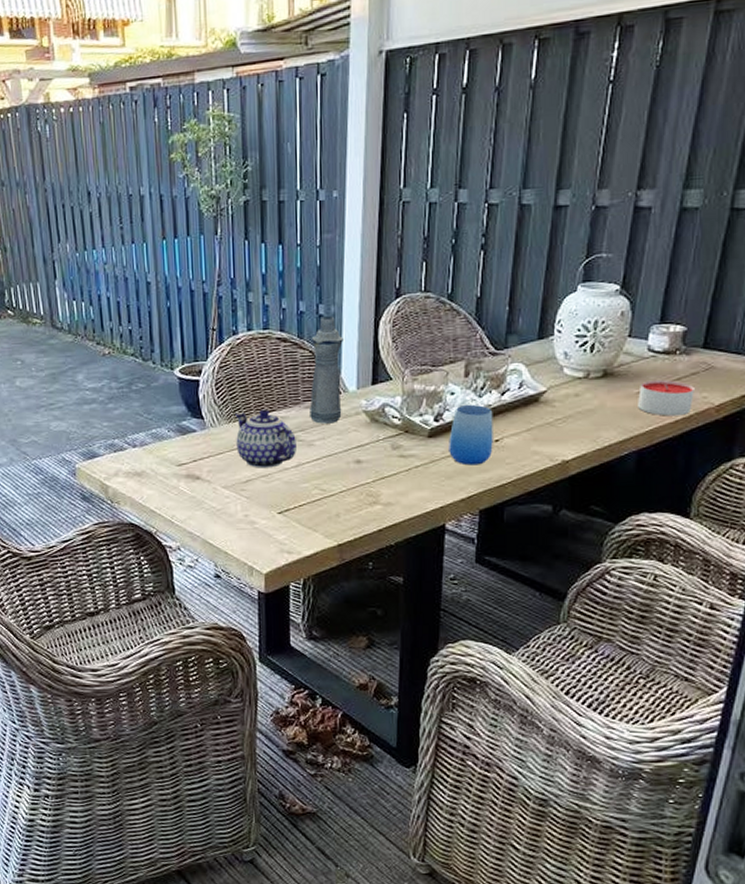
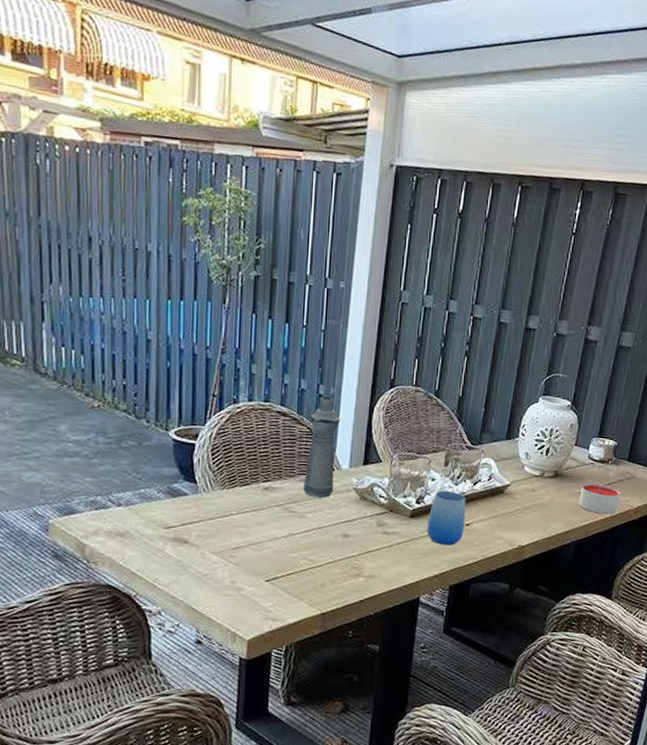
teapot: present [235,409,296,468] -> none [228,478,289,536]

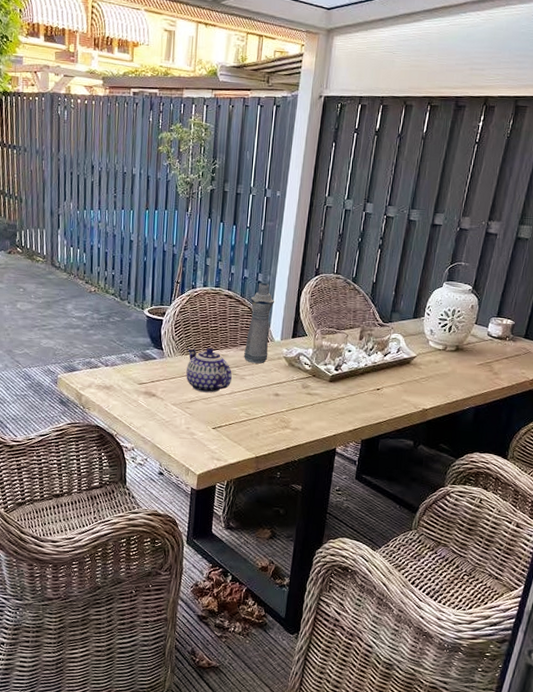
teapot: none [228,478,289,536] -> present [186,347,232,393]
cup: present [427,490,466,546] -> none [343,360,377,406]
candle: present [579,483,620,515] -> none [478,357,517,385]

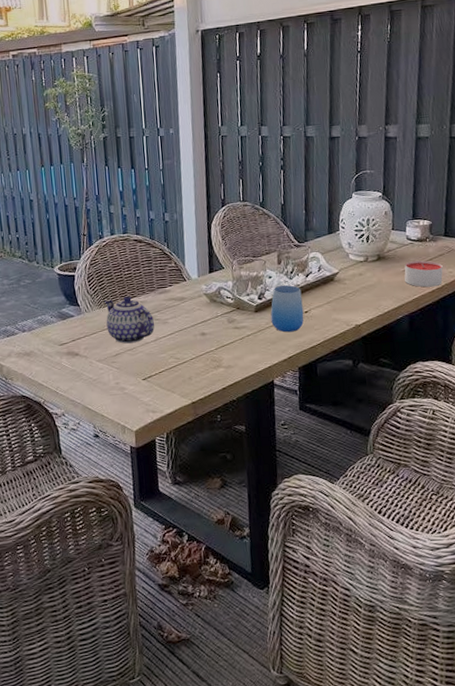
bottle: present [244,283,275,364] -> none [160,221,188,306]
cup: none [343,360,377,406] -> present [270,285,304,333]
candle: none [478,357,517,385] -> present [404,260,443,288]

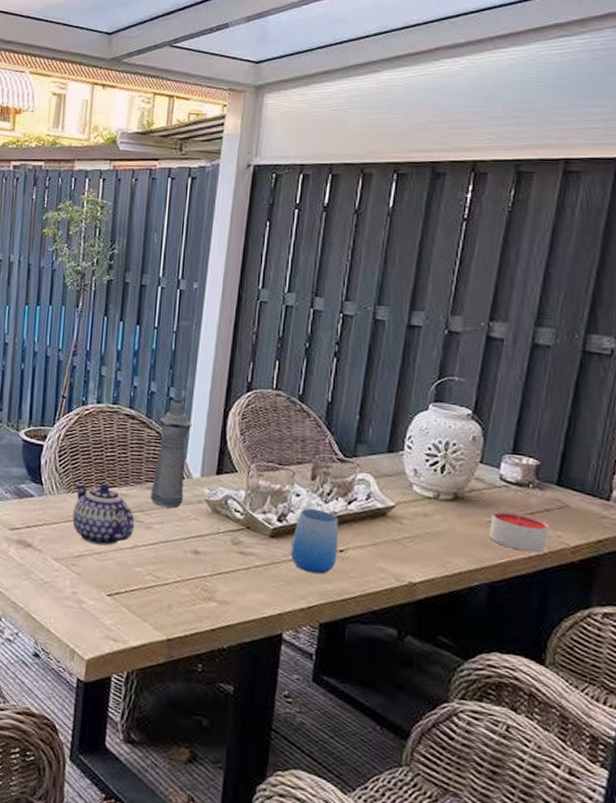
bottle: none [160,221,188,306] -> present [150,399,193,509]

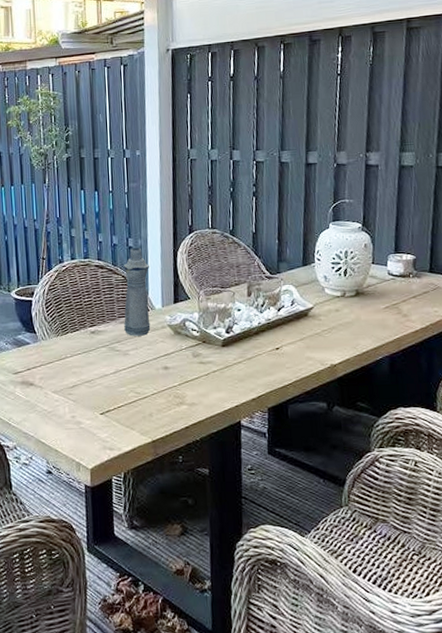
teapot: present [72,483,134,546] -> none [62,324,114,375]
cup: present [291,508,339,575] -> none [238,318,275,370]
candle: present [490,510,549,553] -> none [385,297,428,327]

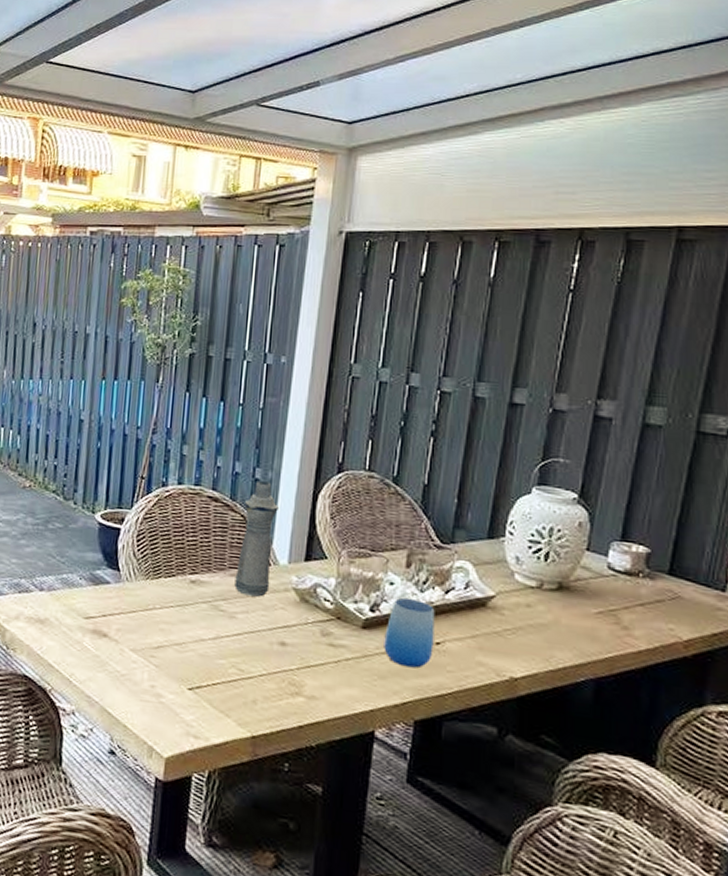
cup: none [238,318,275,370] -> present [384,597,435,669]

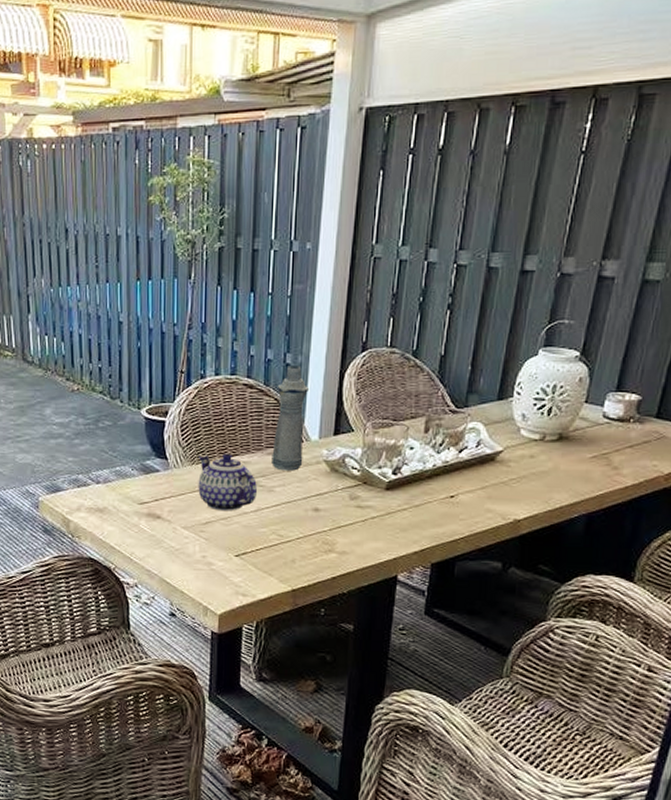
teapot: none [151,569,217,637] -> present [198,453,257,511]
cup: present [384,597,435,669] -> none [405,459,450,520]

